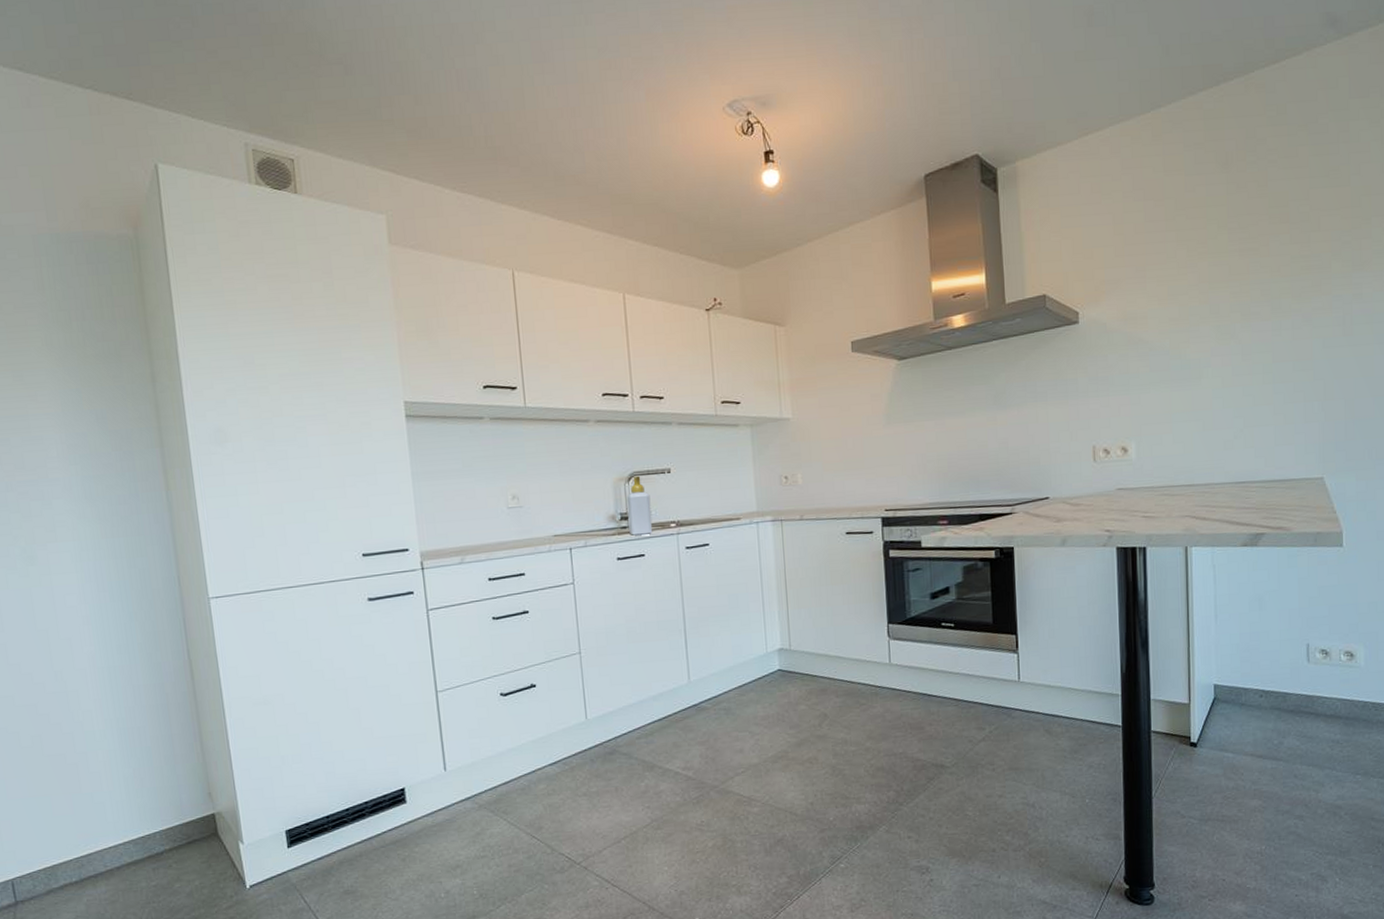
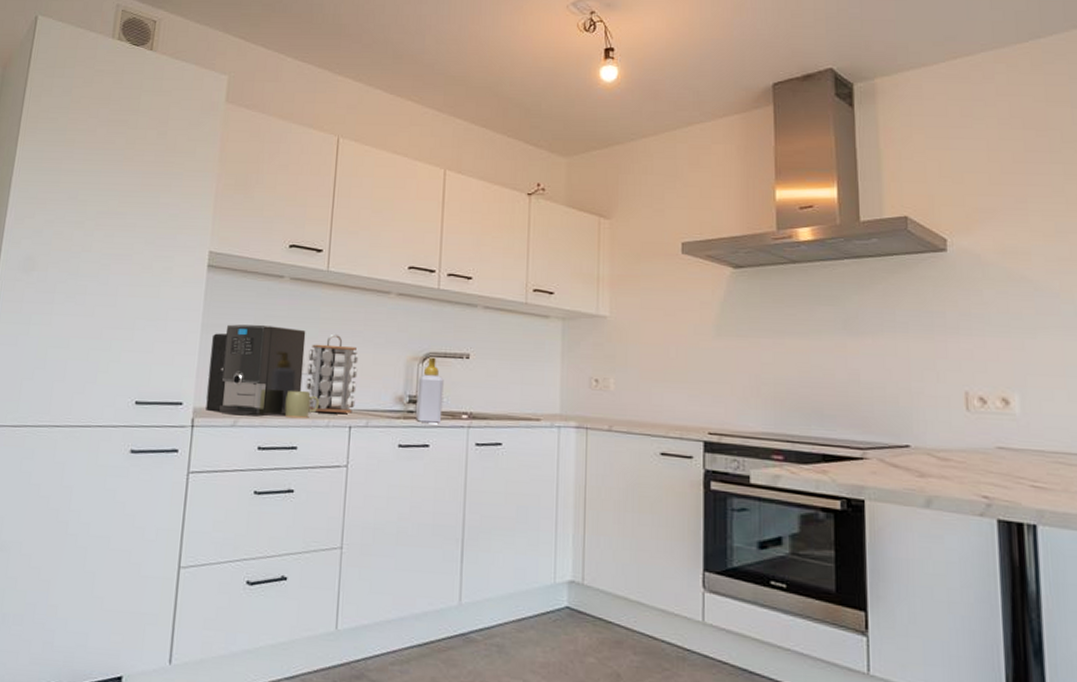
coffee machine: none [425,466,520,554] -> present [206,324,306,417]
mug: none [506,522,539,549] -> present [284,390,319,419]
spice rack: none [520,466,571,541] -> present [306,333,359,415]

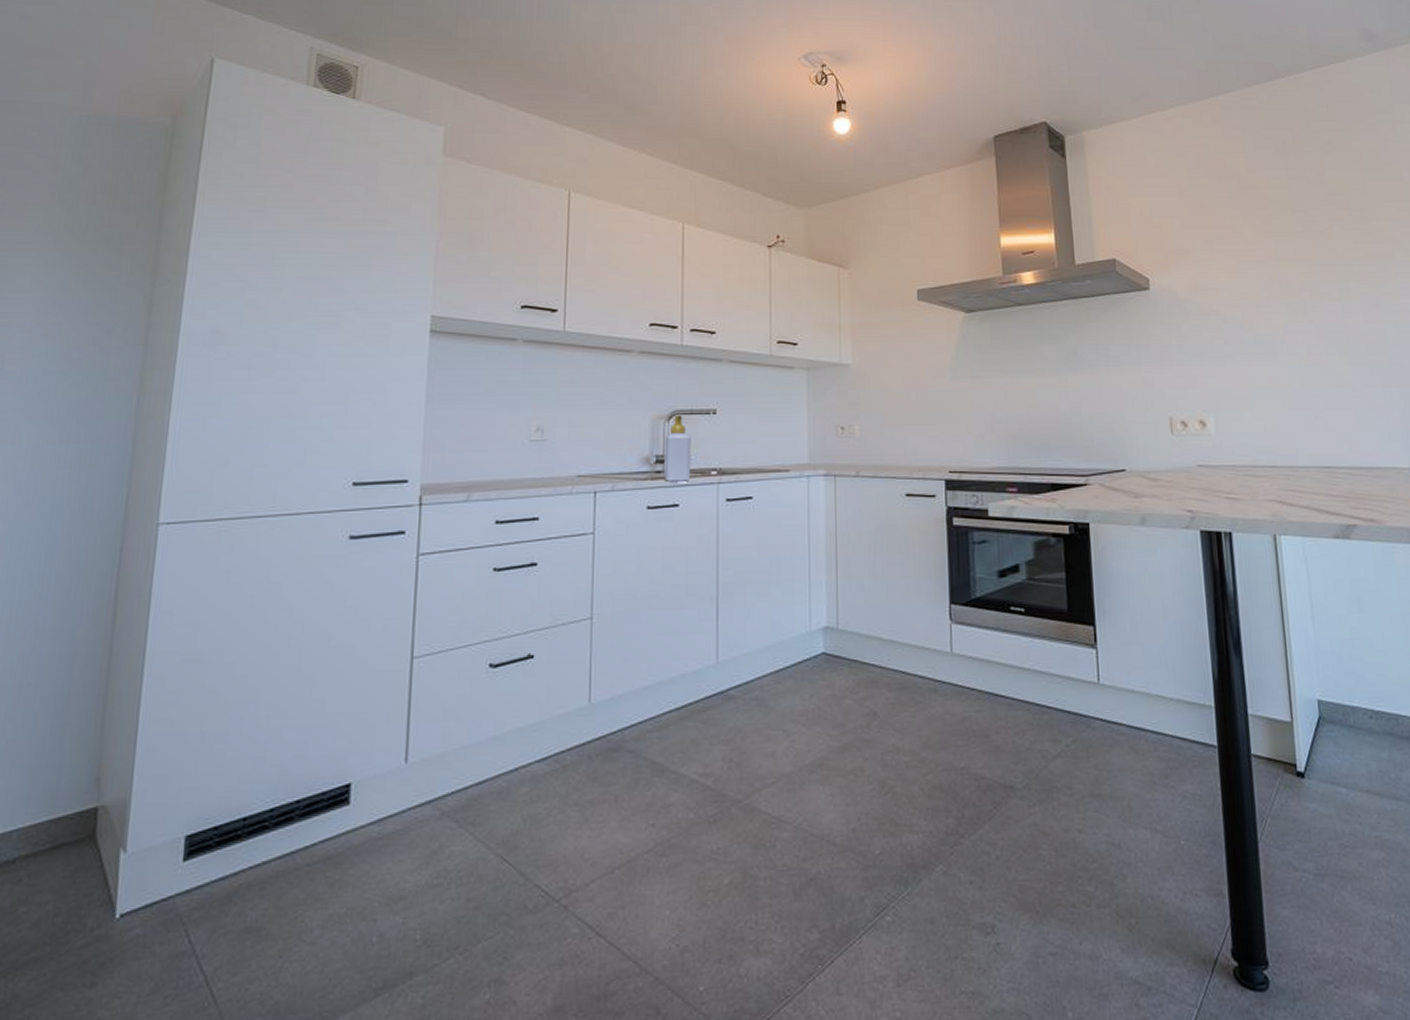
coffee machine: present [206,324,306,417] -> none [435,392,543,489]
mug: present [284,390,319,419] -> none [523,458,561,488]
spice rack: present [306,333,359,415] -> none [546,396,601,480]

